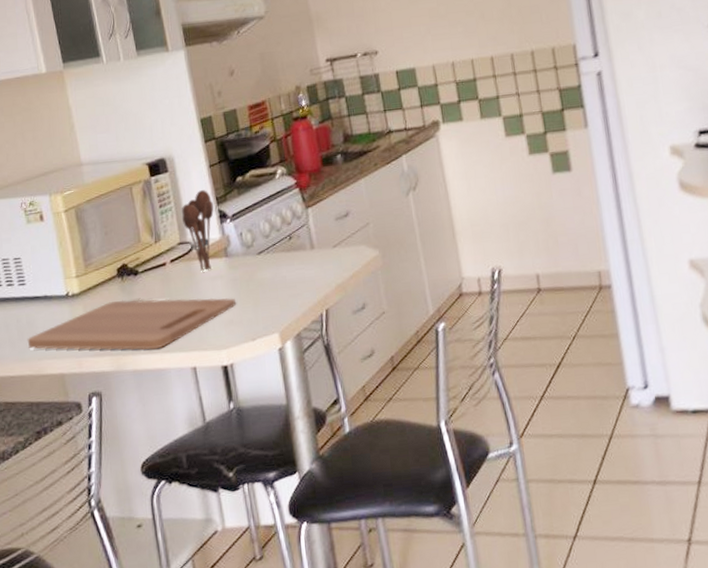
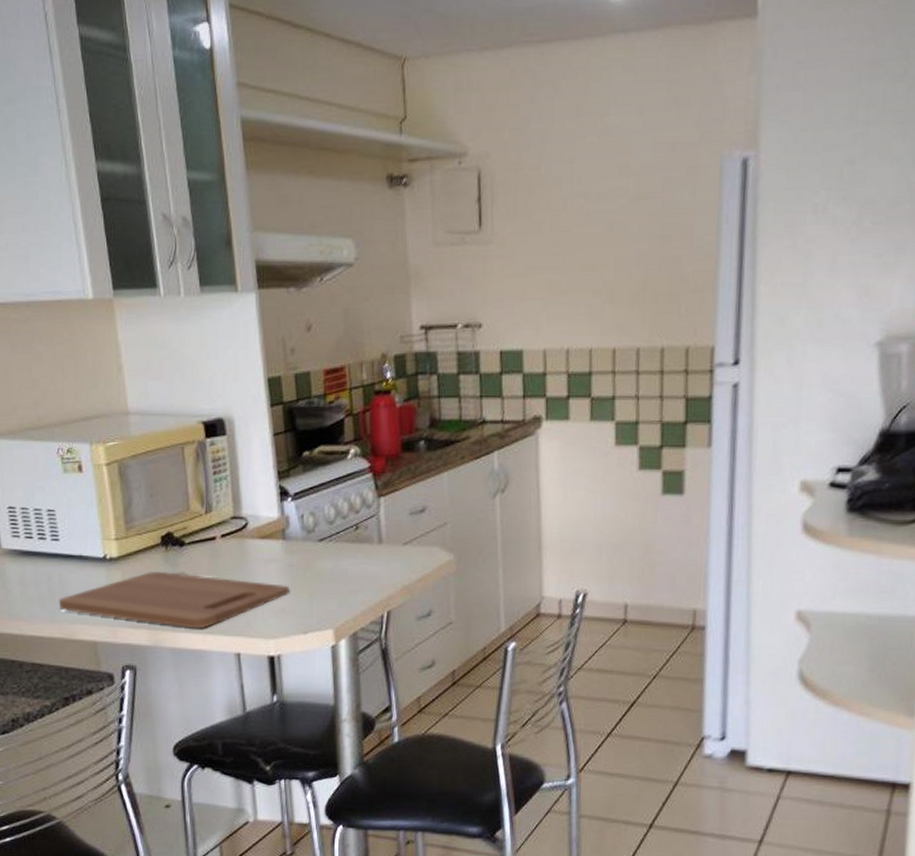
utensil holder: present [181,190,214,272] -> none [237,461,274,553]

